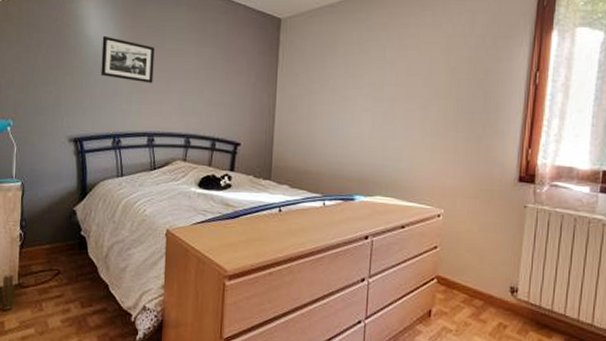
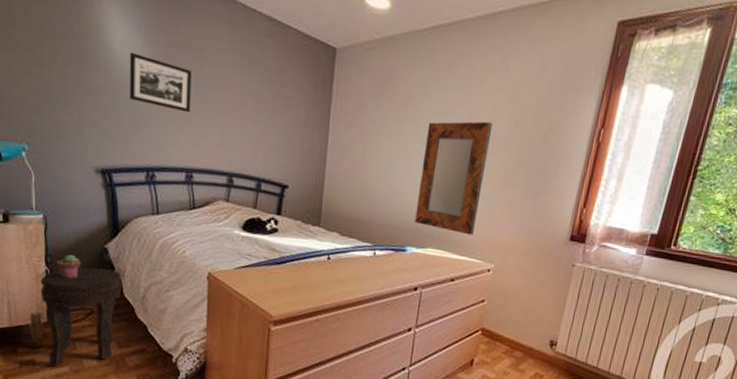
side table: none [14,229,87,329] -> present [40,267,121,367]
potted succulent: none [29,218,52,241] -> present [56,255,81,279]
home mirror: none [361,72,430,181] -> present [415,121,493,235]

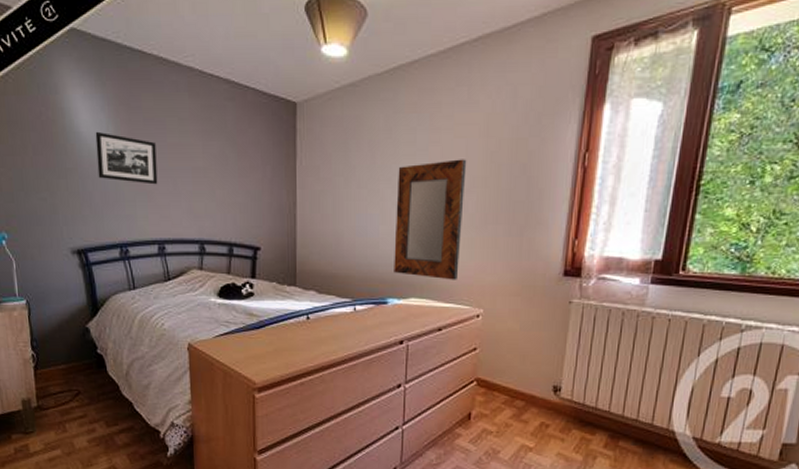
side table: present [40,267,121,367] -> none [27,349,105,451]
potted succulent: present [56,255,81,279] -> none [41,338,65,362]

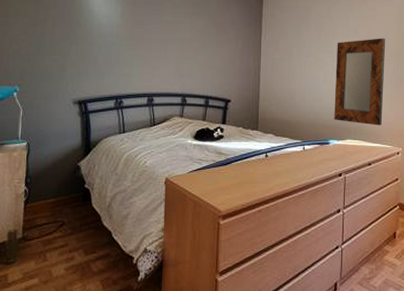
picture frame: present [95,131,158,185] -> none [104,10,153,51]

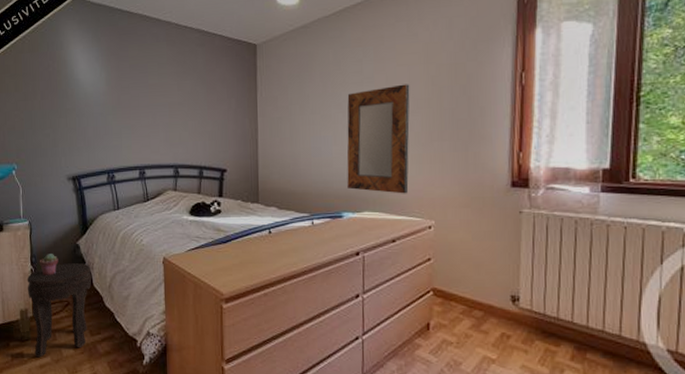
side table: none [18,184,91,280] -> present [27,263,91,358]
potted succulent: none [34,175,56,196] -> present [39,254,59,275]

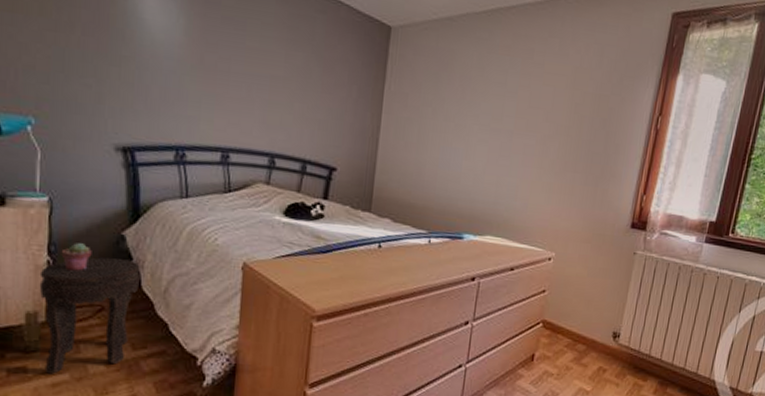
home mirror: present [346,84,410,194] -> none [472,105,553,222]

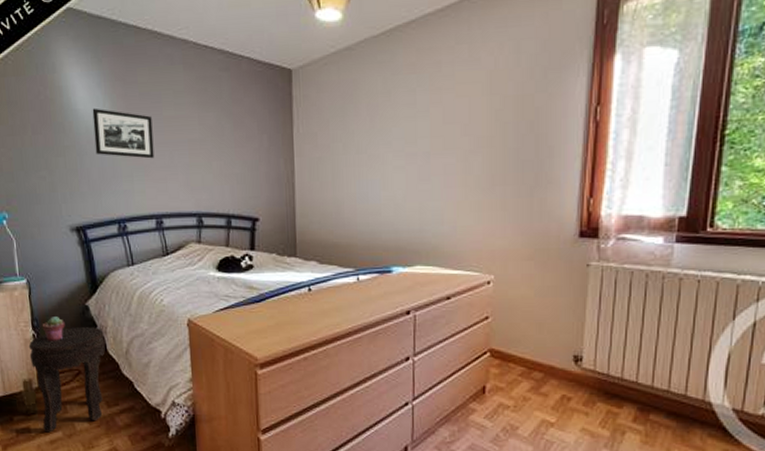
picture frame: none [159,21,232,88] -> present [92,108,155,159]

